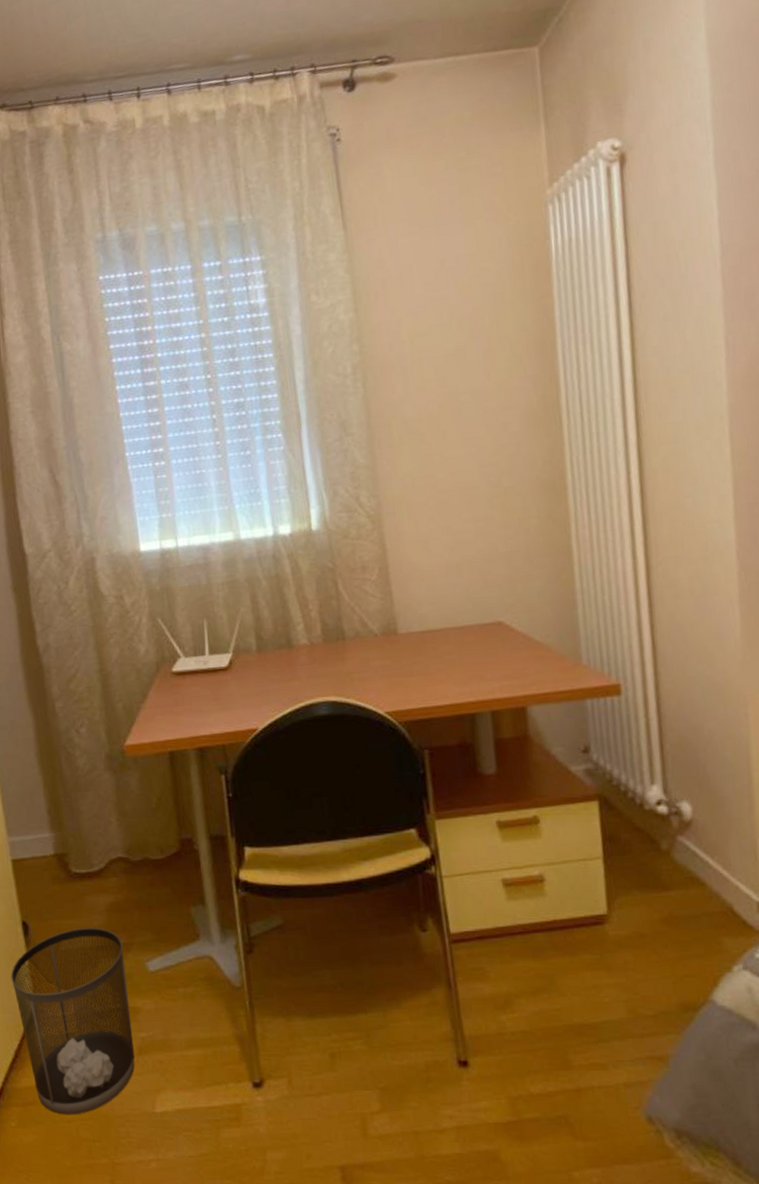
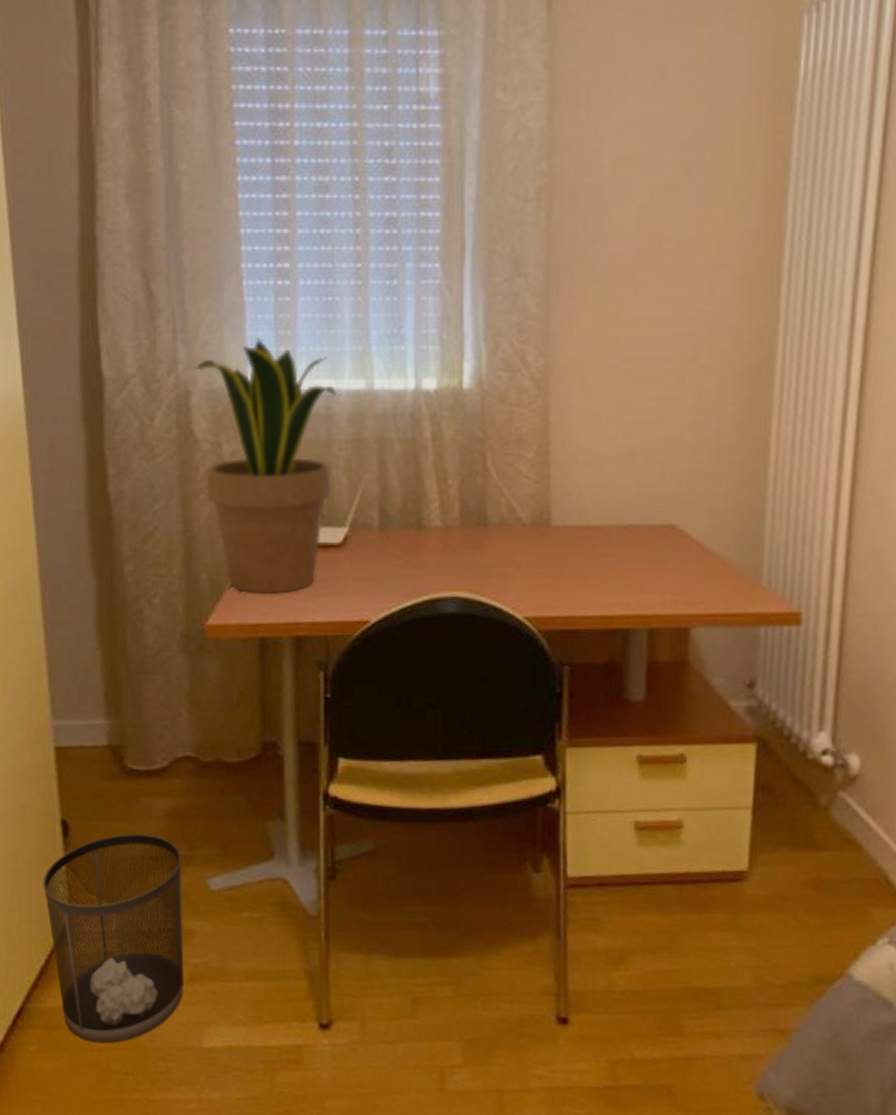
potted plant: none [96,509,215,716] -> present [195,338,338,595]

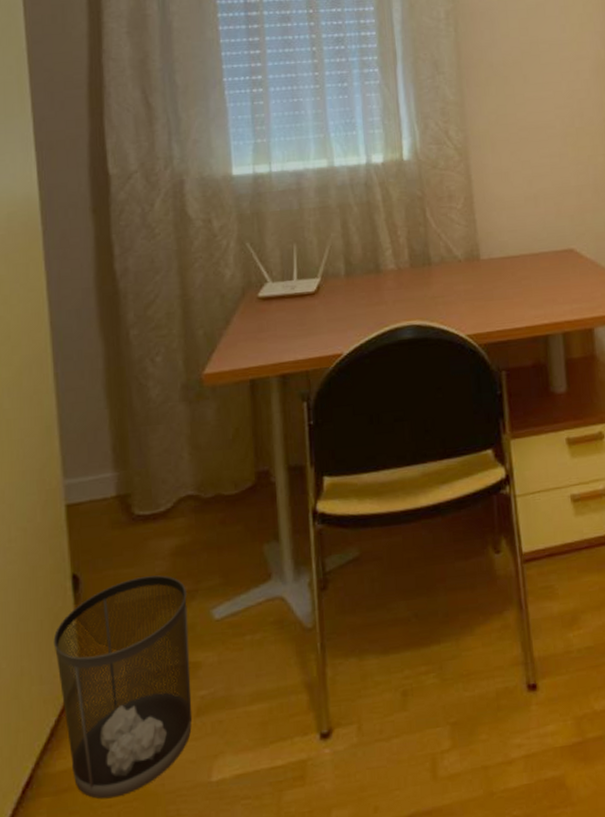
potted plant: present [195,338,338,595] -> none [187,134,306,343]

